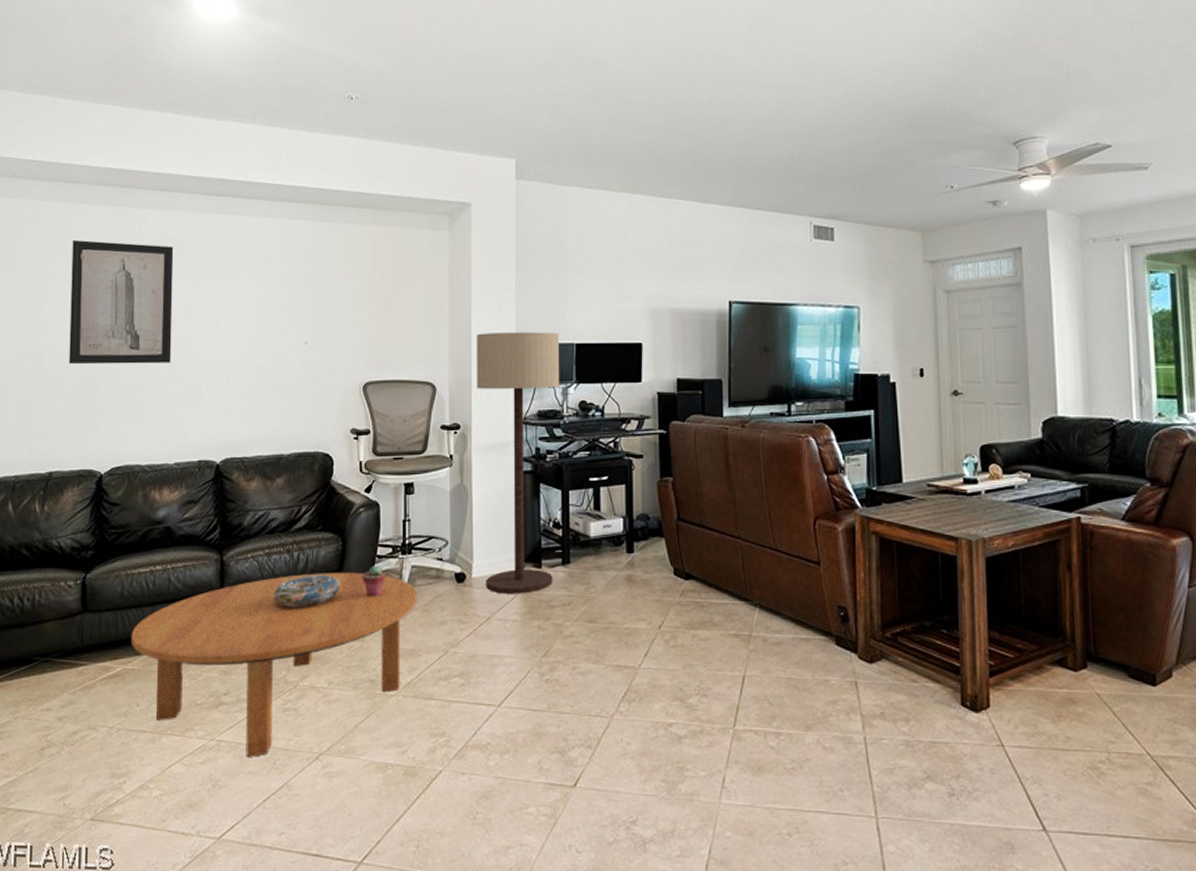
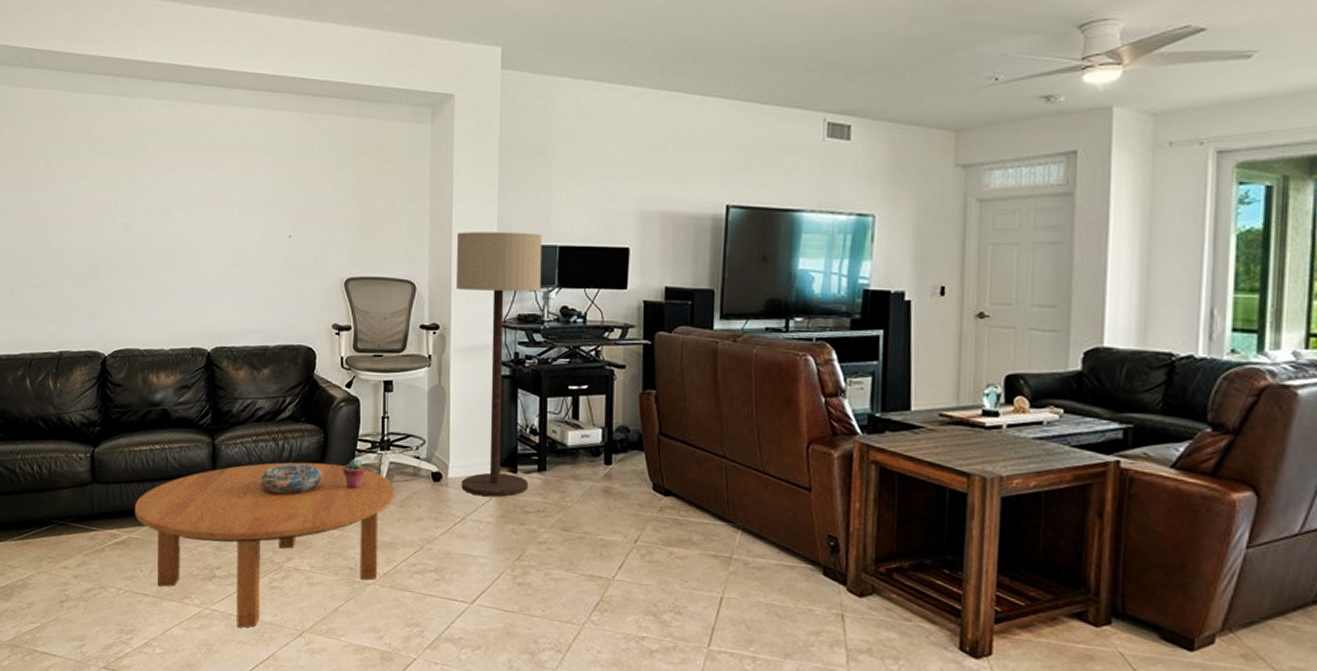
wall art: present [69,239,174,365] -> none [74,128,166,252]

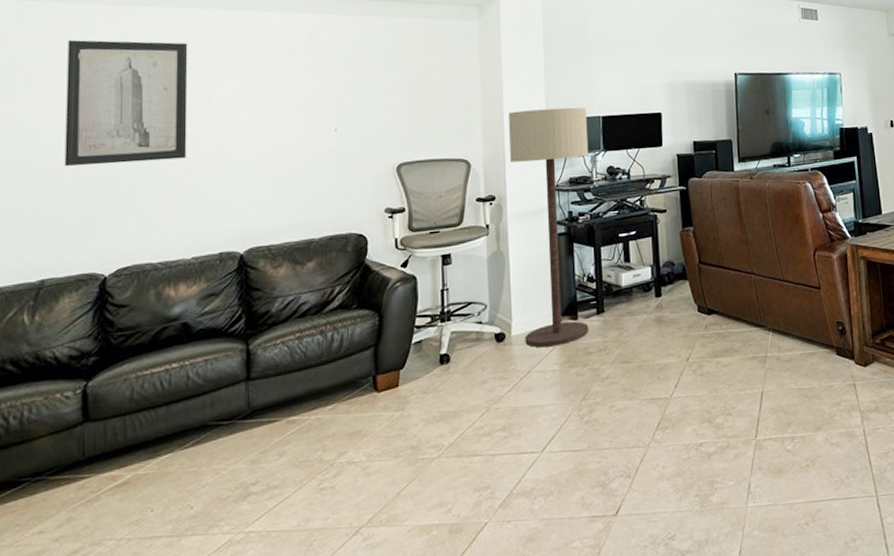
wall art: none [74,128,166,252] -> present [64,39,188,167]
coffee table: present [134,462,395,628] -> none [142,344,458,544]
decorative bowl: present [261,463,322,494] -> none [307,350,378,389]
potted succulent: present [343,458,366,490] -> none [401,335,426,367]

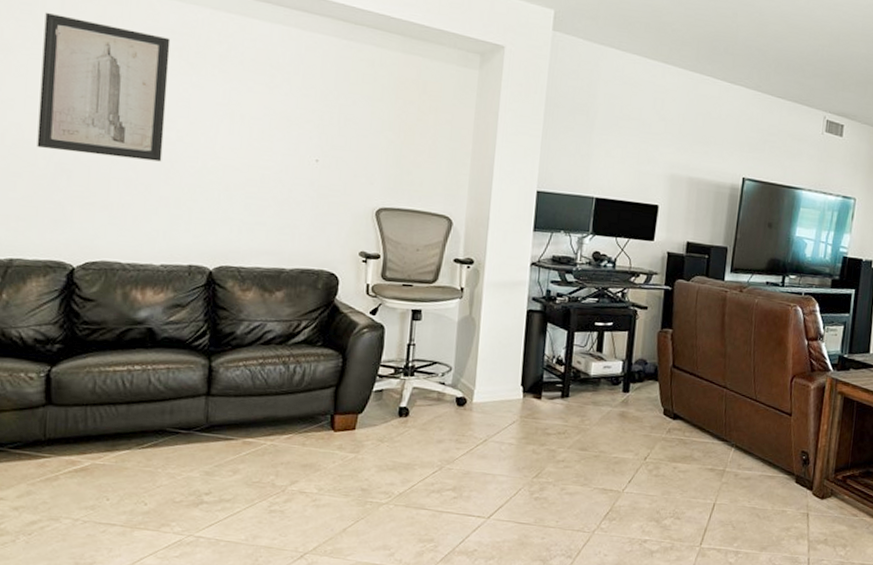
floor lamp: present [509,107,589,348] -> none [485,175,581,421]

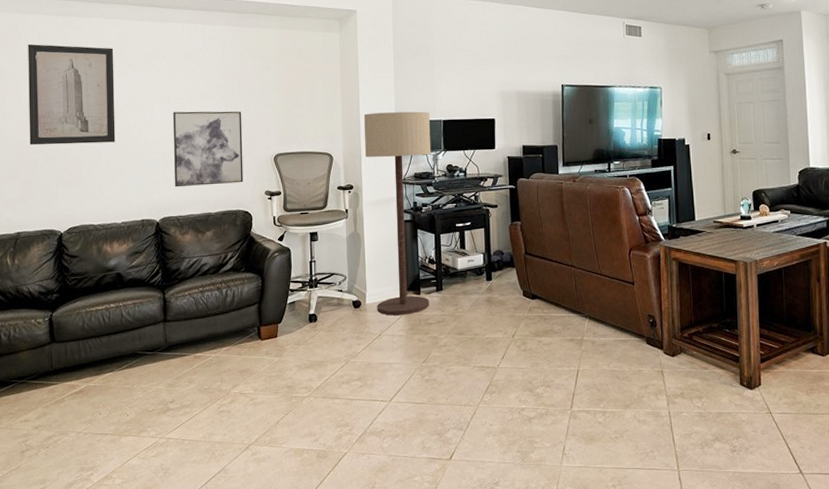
wall art: none [238,134,340,237] -> present [172,111,244,187]
floor lamp: none [485,175,581,421] -> present [364,111,431,316]

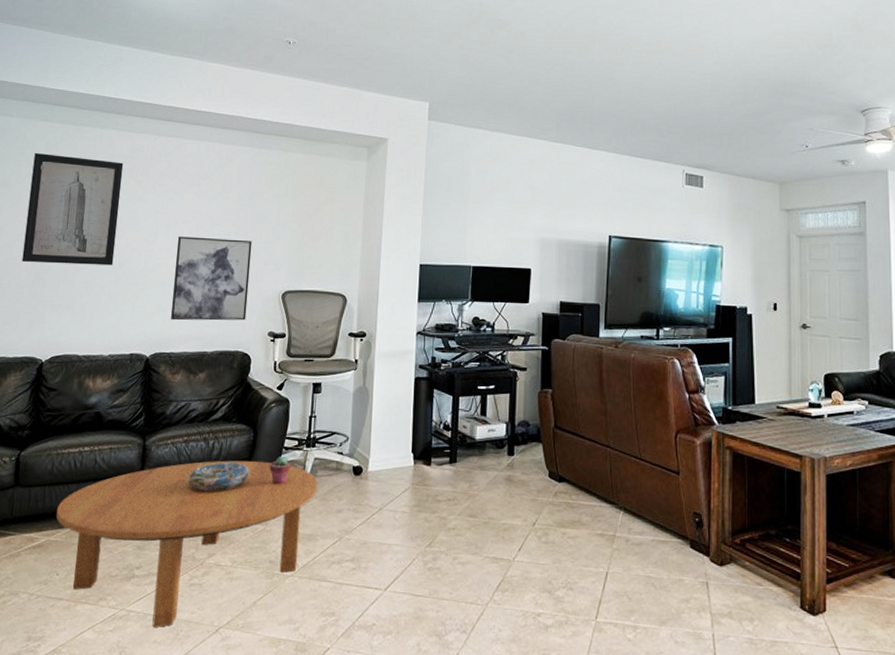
coffee table: none [92,304,323,450] -> present [56,460,318,627]
decorative bowl: none [208,306,261,333] -> present [188,461,249,492]
potted succulent: none [279,297,298,322] -> present [269,455,292,485]
floor lamp: present [364,111,431,316] -> none [380,252,459,489]

